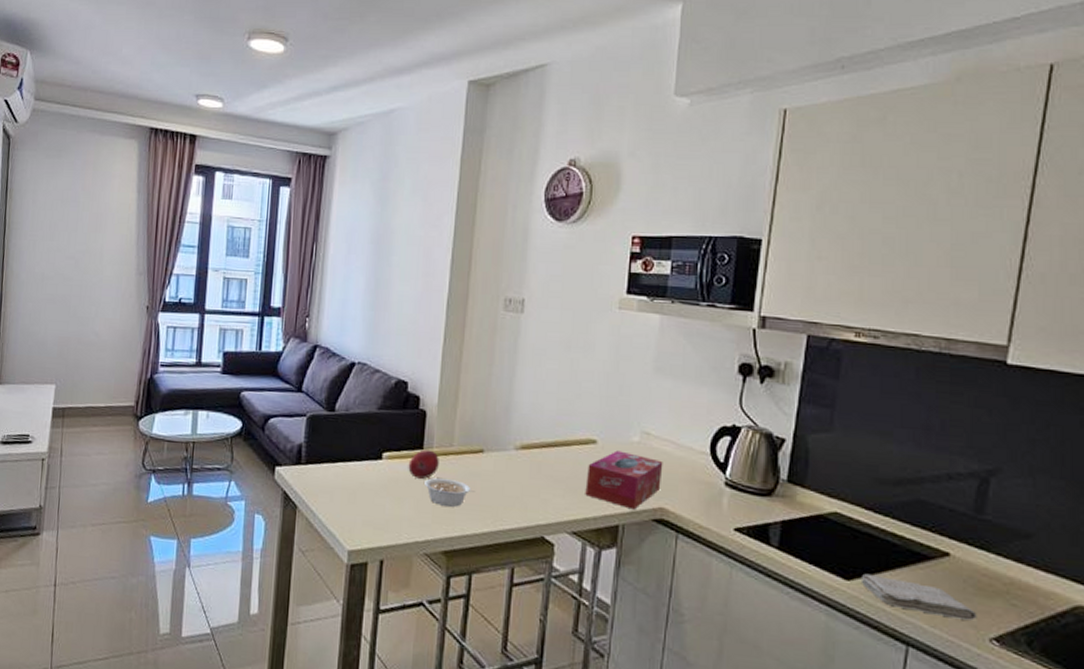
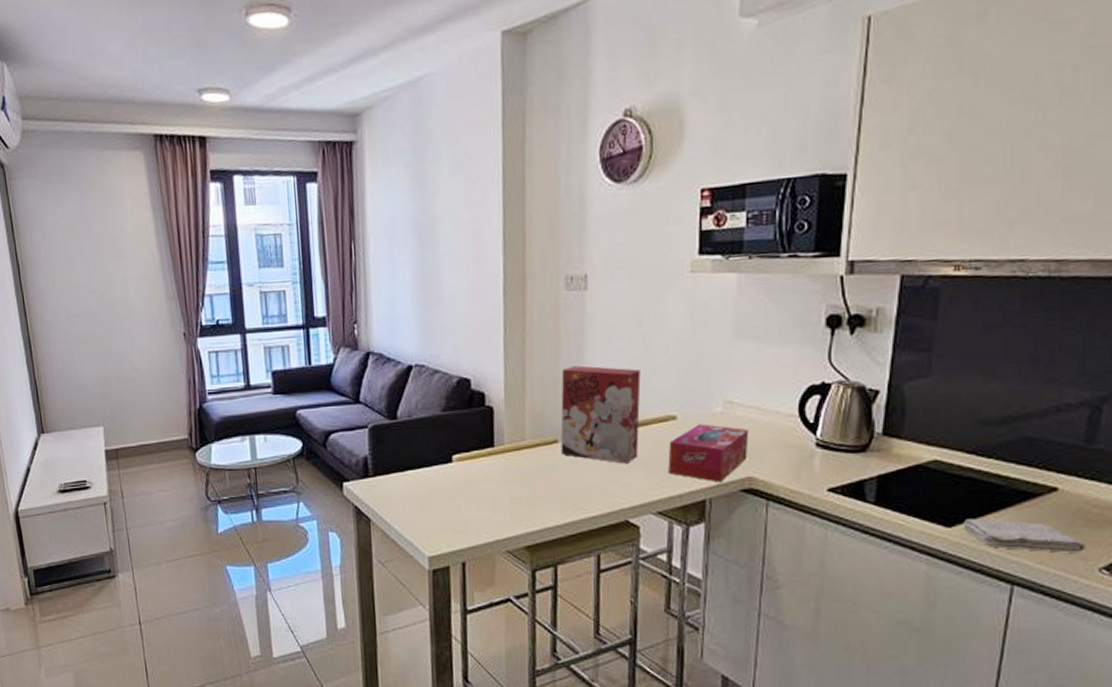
fruit: present [408,449,439,479] -> none [480,447,512,477]
legume: present [425,478,474,507] -> none [499,474,552,502]
cereal box: none [486,381,566,481] -> present [560,365,641,464]

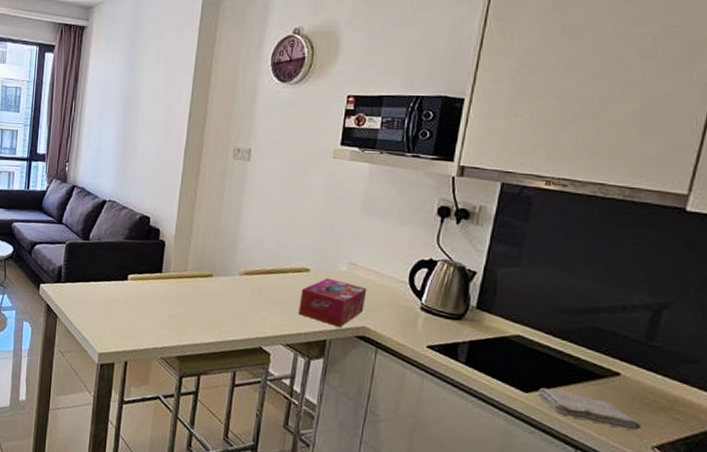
cereal box: present [560,365,641,464] -> none [214,218,285,302]

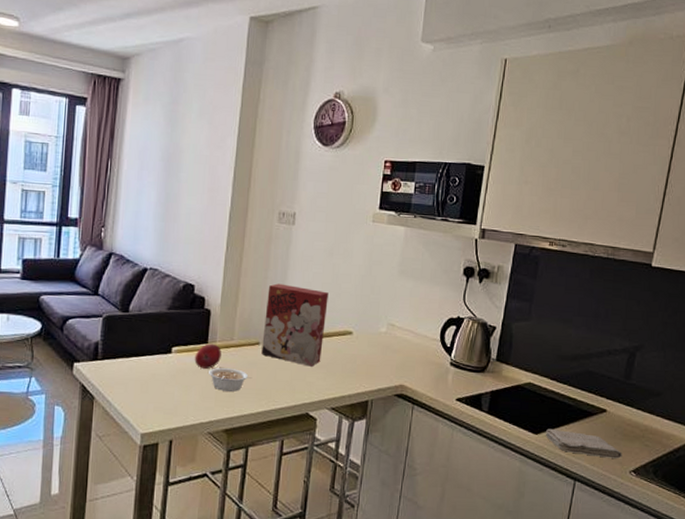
fruit: none [149,273,175,297] -> present [194,343,222,369]
legume: none [162,296,204,321] -> present [209,368,251,392]
cereal box: none [214,218,285,302] -> present [261,283,329,367]
tissue box: present [298,278,367,328] -> none [342,340,404,388]

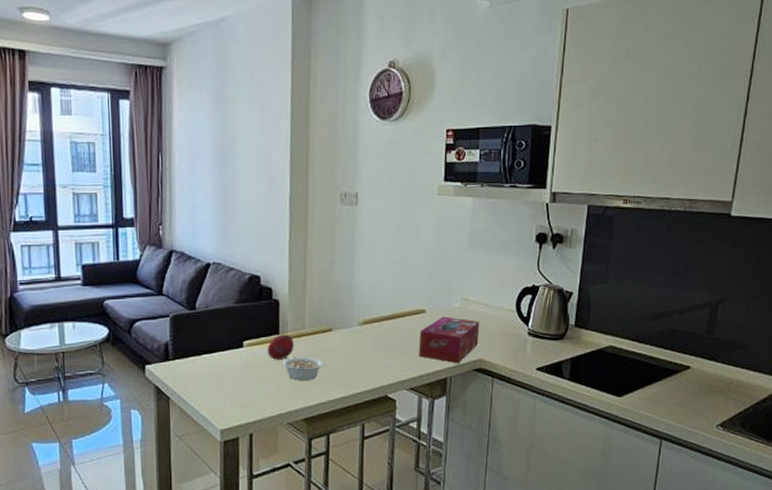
cereal box: present [261,283,329,367] -> none [334,267,399,349]
tissue box: none [342,340,404,388] -> present [419,316,480,364]
washcloth: present [545,428,623,459] -> none [628,390,708,415]

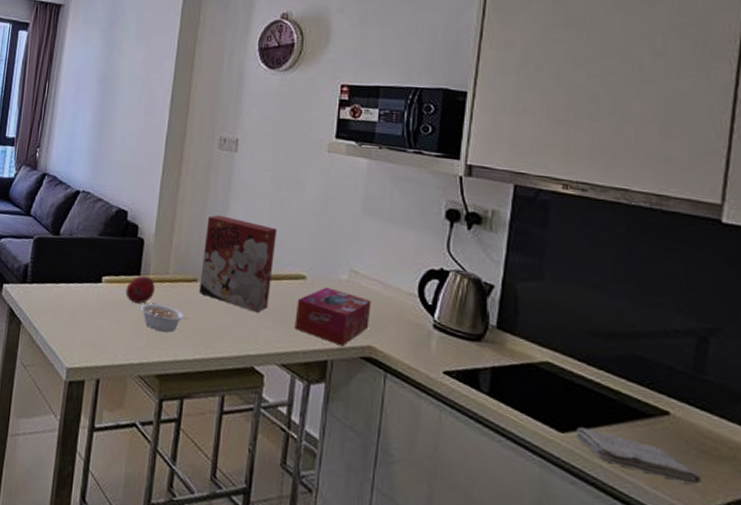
cereal box: none [334,267,399,349] -> present [199,215,277,313]
washcloth: none [628,390,708,415] -> present [575,426,702,485]

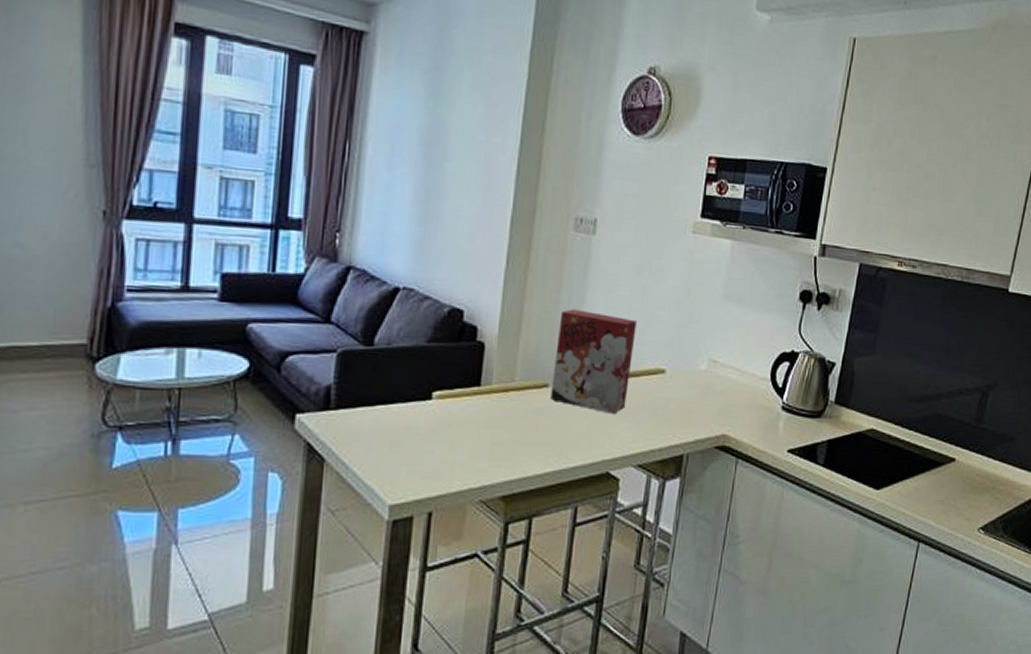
fruit: present [125,275,155,304] -> none [462,386,499,419]
legume: present [140,303,188,333] -> none [481,417,537,447]
tissue box: present [294,287,372,347] -> none [652,379,728,439]
washcloth: present [575,426,702,485] -> none [887,482,971,515]

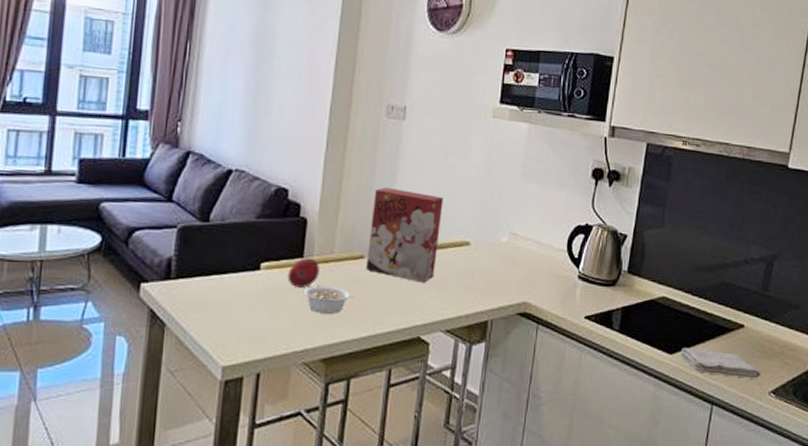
fruit: none [462,386,499,419] -> present [287,258,320,288]
legume: none [481,417,537,447] -> present [304,286,354,314]
washcloth: none [887,482,971,515] -> present [680,347,761,379]

